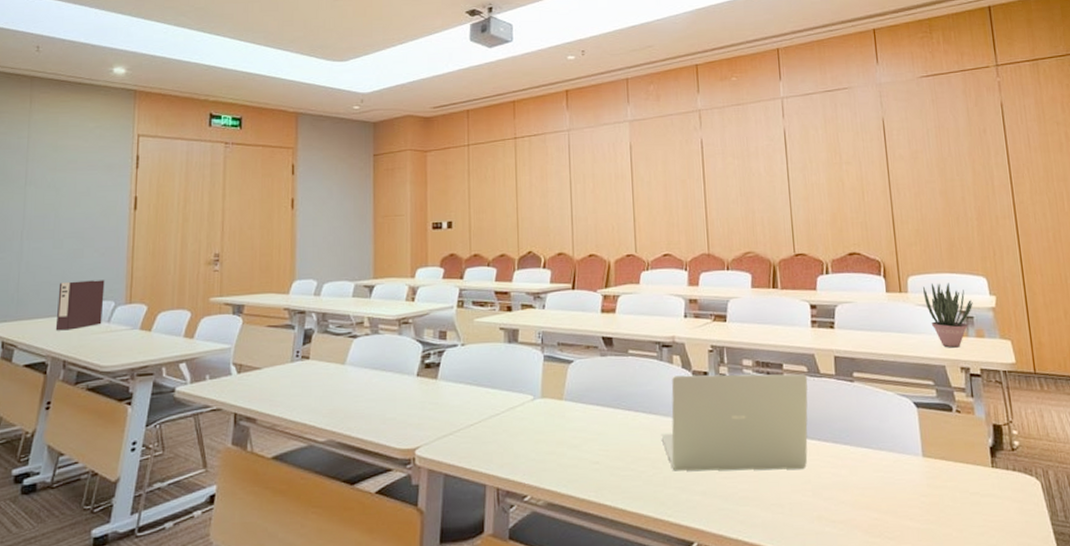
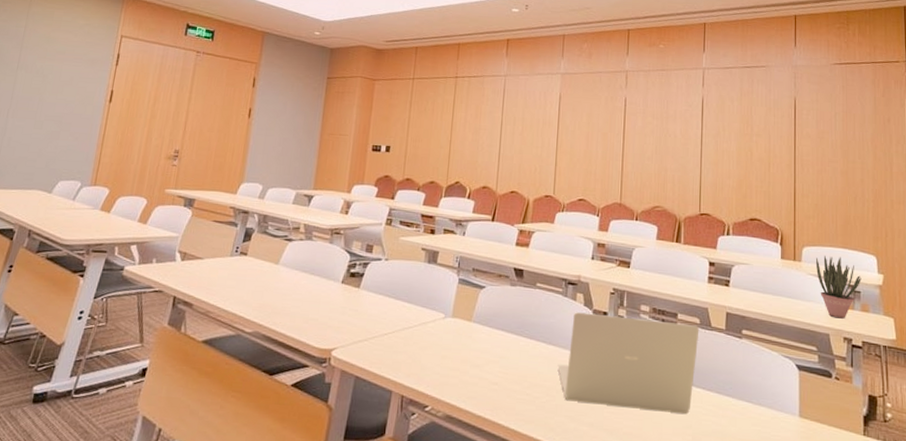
binder: present [55,280,105,331] -> none [26,159,75,203]

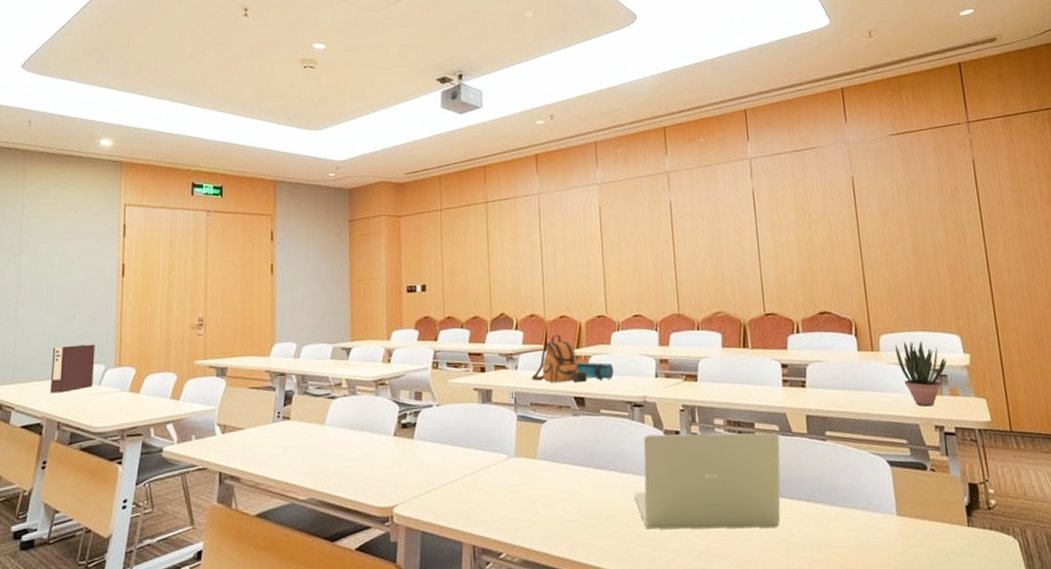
binder: none [26,159,75,203] -> present [50,344,95,393]
backpack: none [477,208,554,256] -> present [531,334,614,383]

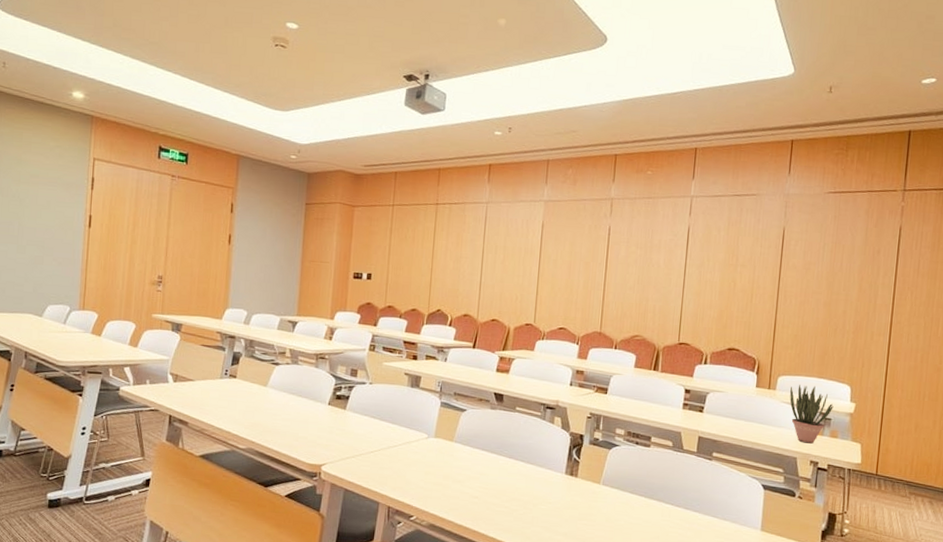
binder: present [50,344,95,393] -> none [18,283,62,327]
backpack: present [531,334,614,383] -> none [458,335,533,382]
laptop: present [633,432,781,529] -> none [534,434,672,527]

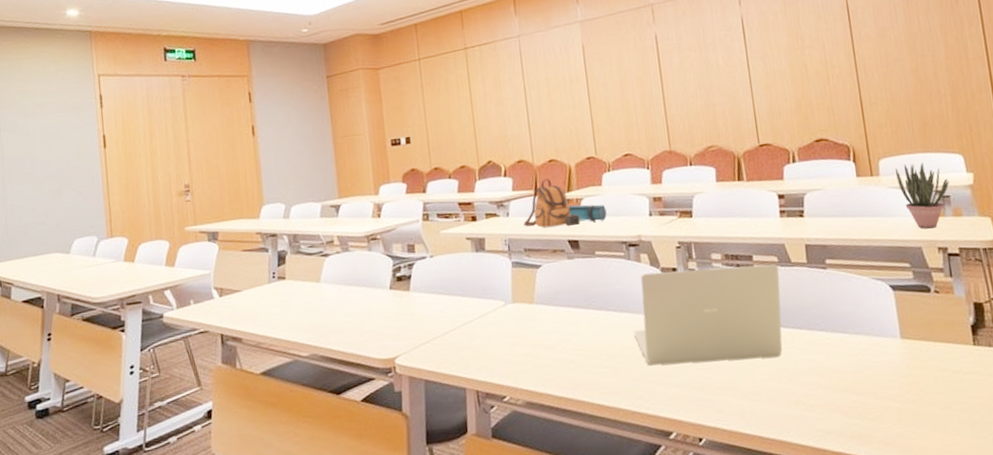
backpack: none [458,335,533,382] -> present [523,178,607,228]
laptop: none [534,434,672,527] -> present [633,264,783,366]

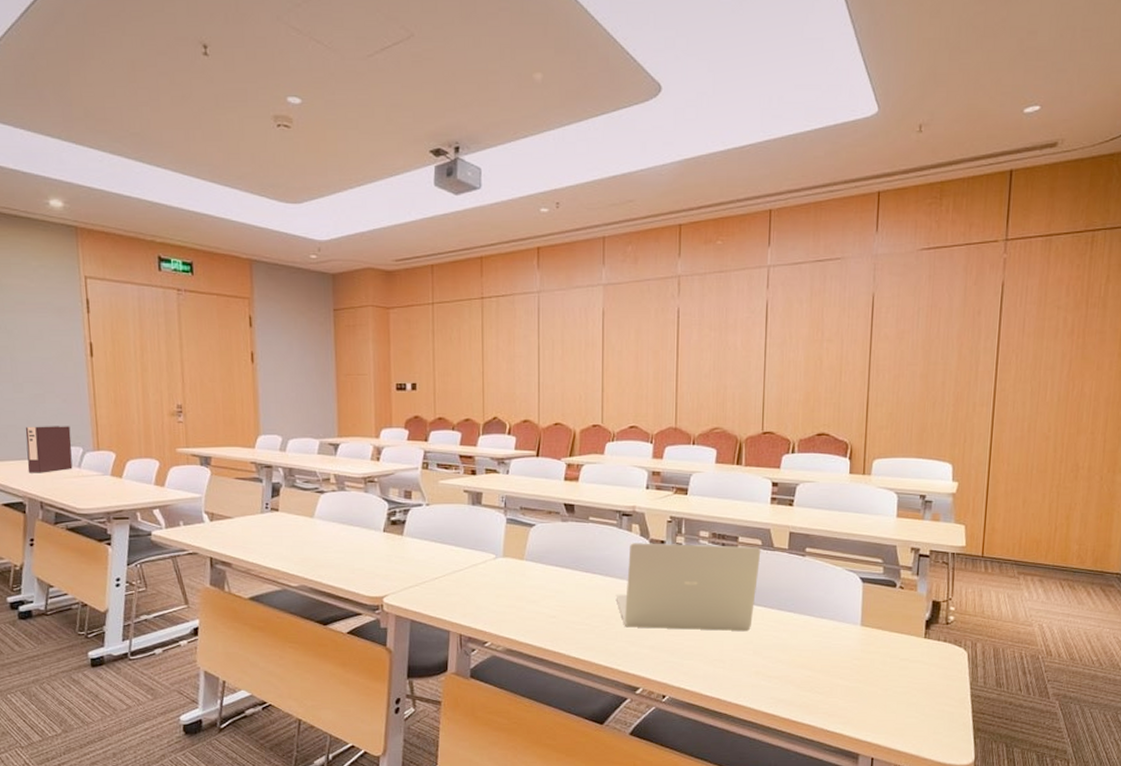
binder: none [44,216,88,268] -> present [25,426,73,473]
backpack: present [523,178,607,228] -> none [522,441,605,491]
potted plant: present [896,163,949,229] -> none [886,467,934,530]

